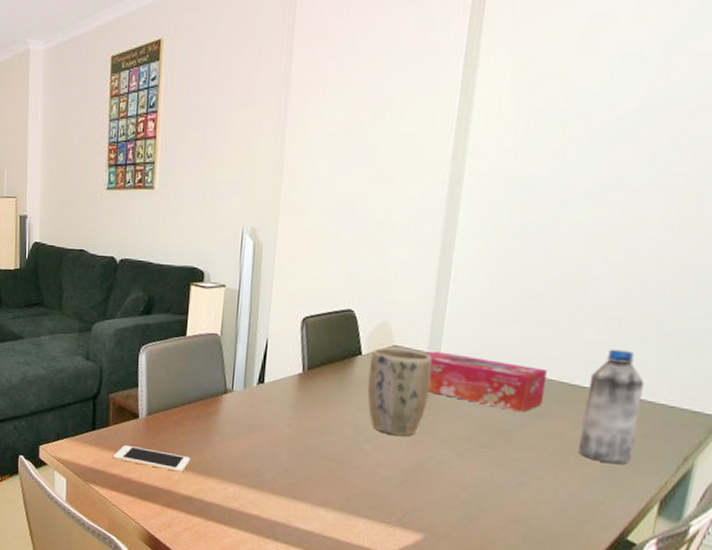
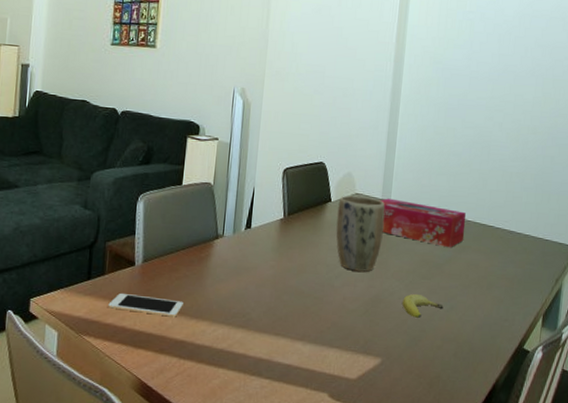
fruit: none [453,464,511,494] -> present [402,294,444,319]
water bottle: present [578,349,644,465] -> none [488,195,529,288]

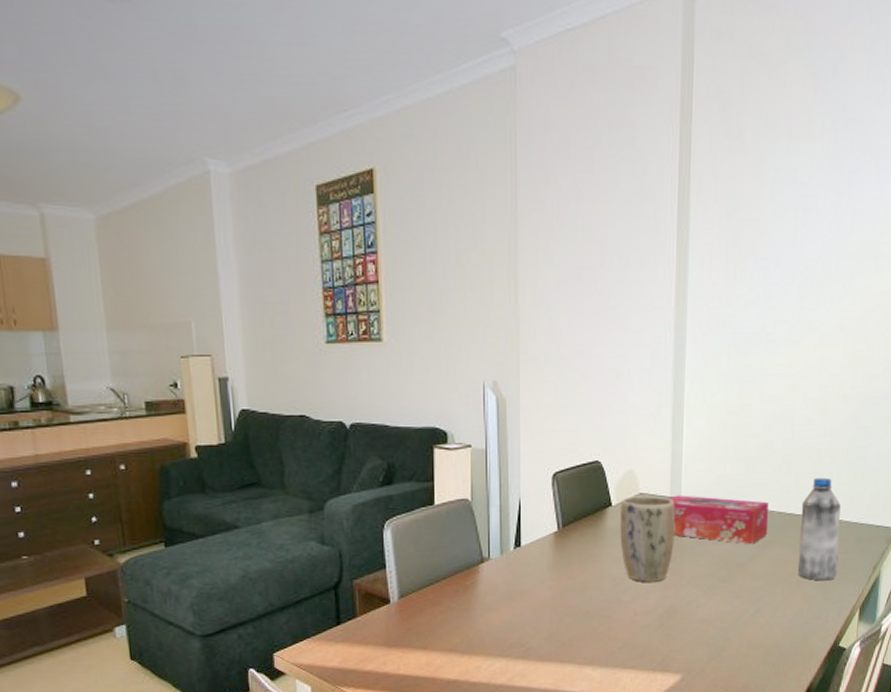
cell phone: present [108,292,183,317] -> none [365,635,452,656]
fruit: present [402,294,444,319] -> none [702,600,748,627]
water bottle: none [488,195,529,288] -> present [797,477,841,581]

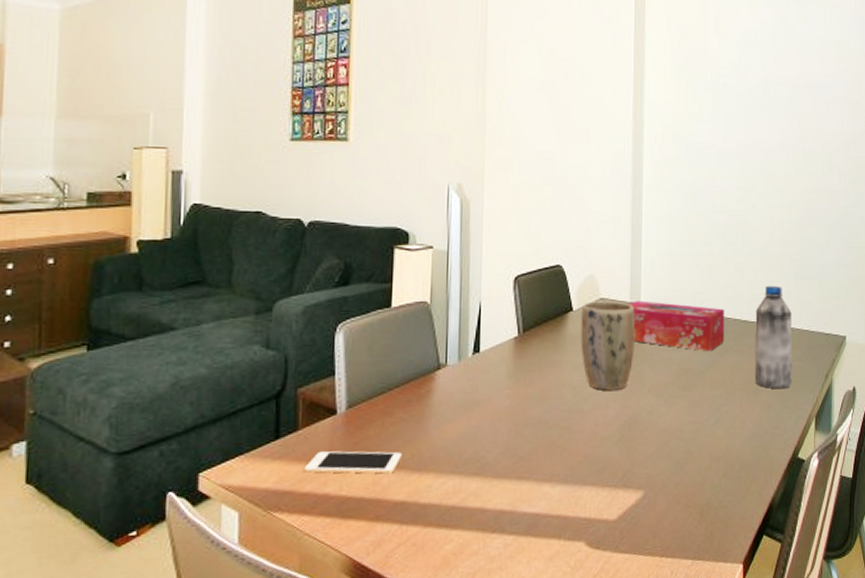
cell phone: none [365,635,452,656] -> present [304,450,402,474]

